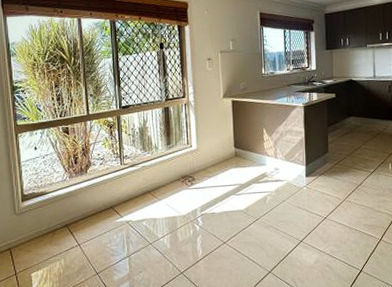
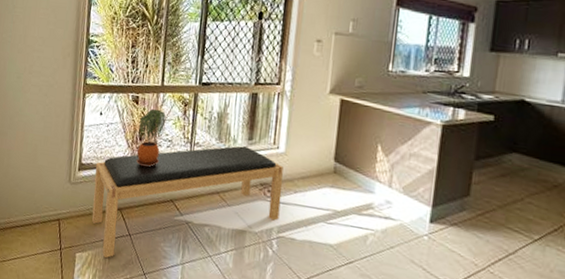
bench: none [37,150,200,271] -> present [91,146,284,258]
potted plant: none [72,135,97,185] -> present [136,108,166,168]

